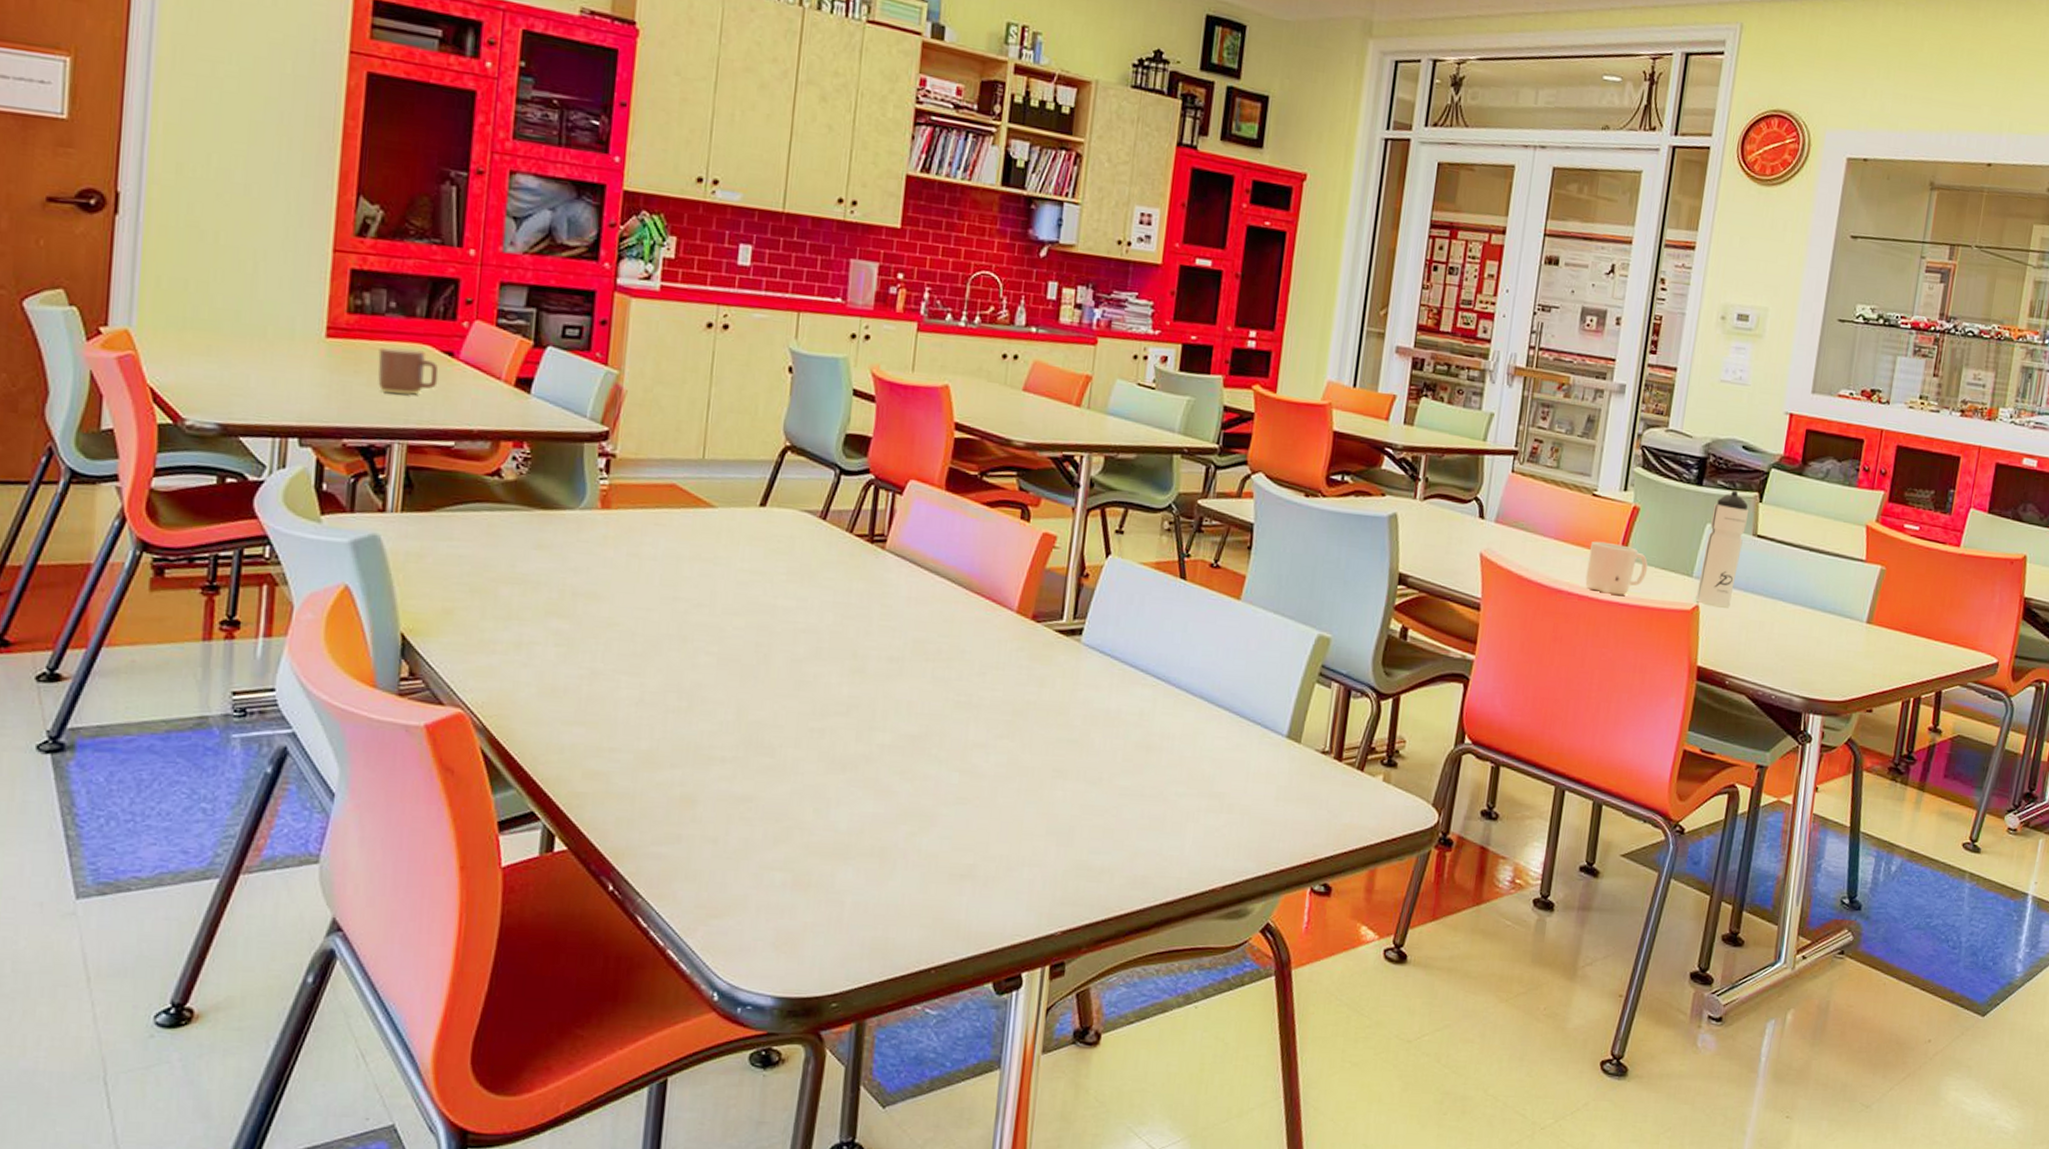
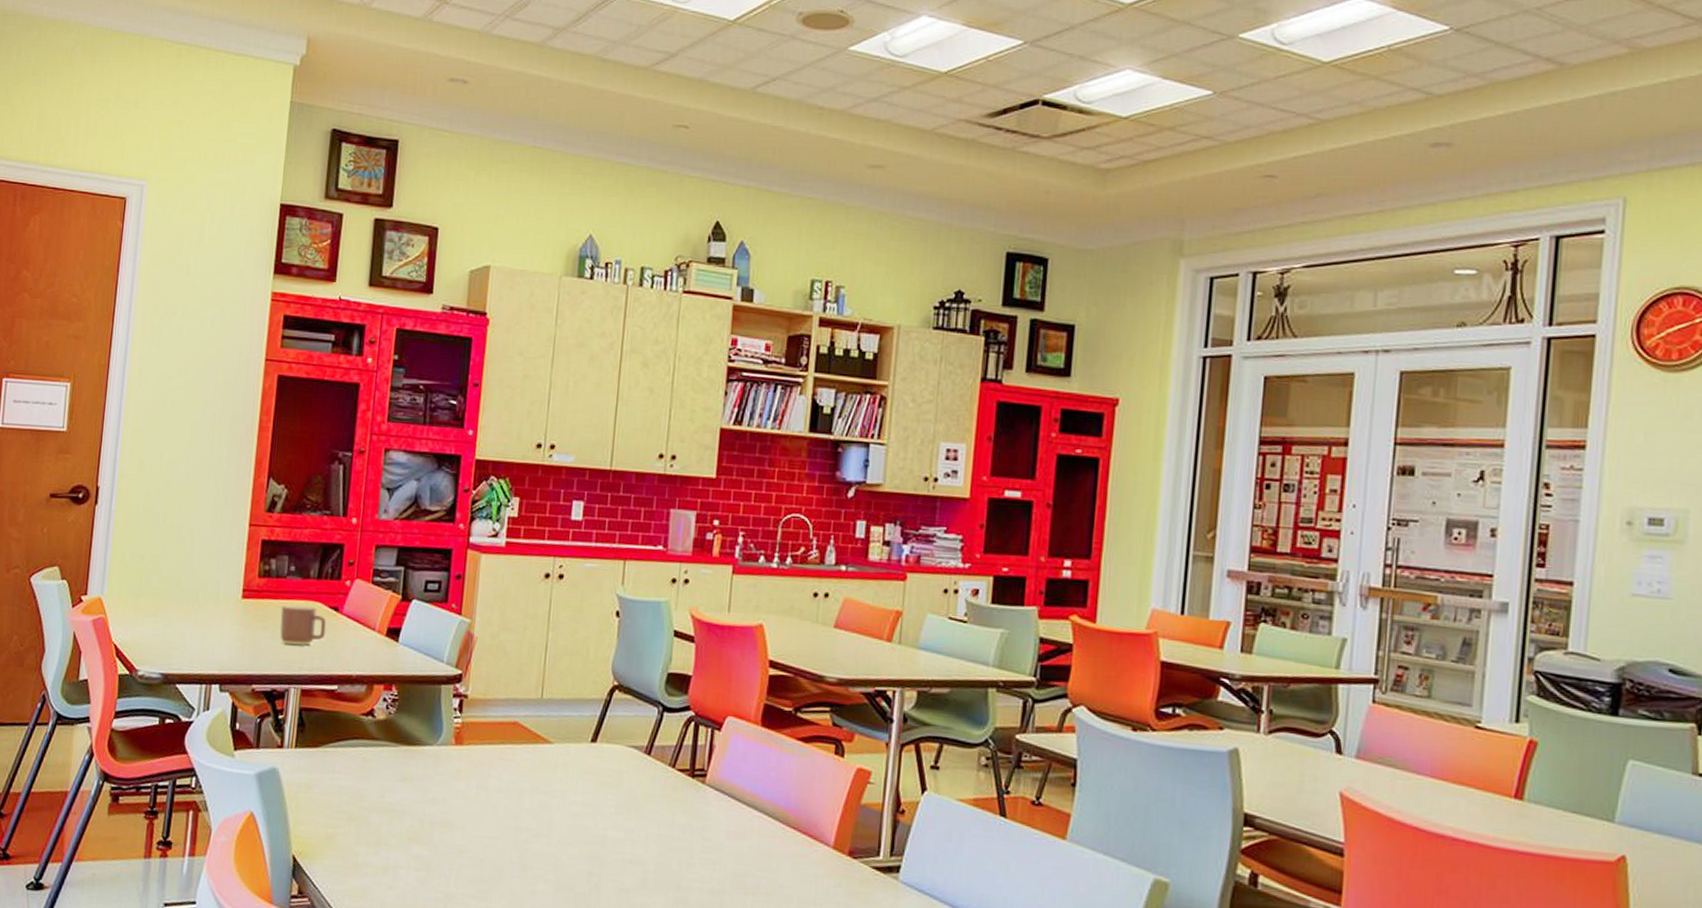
mug: present [1585,541,1648,595] -> none [1473,779,1554,843]
water bottle: present [1695,490,1749,608] -> none [1620,721,1685,860]

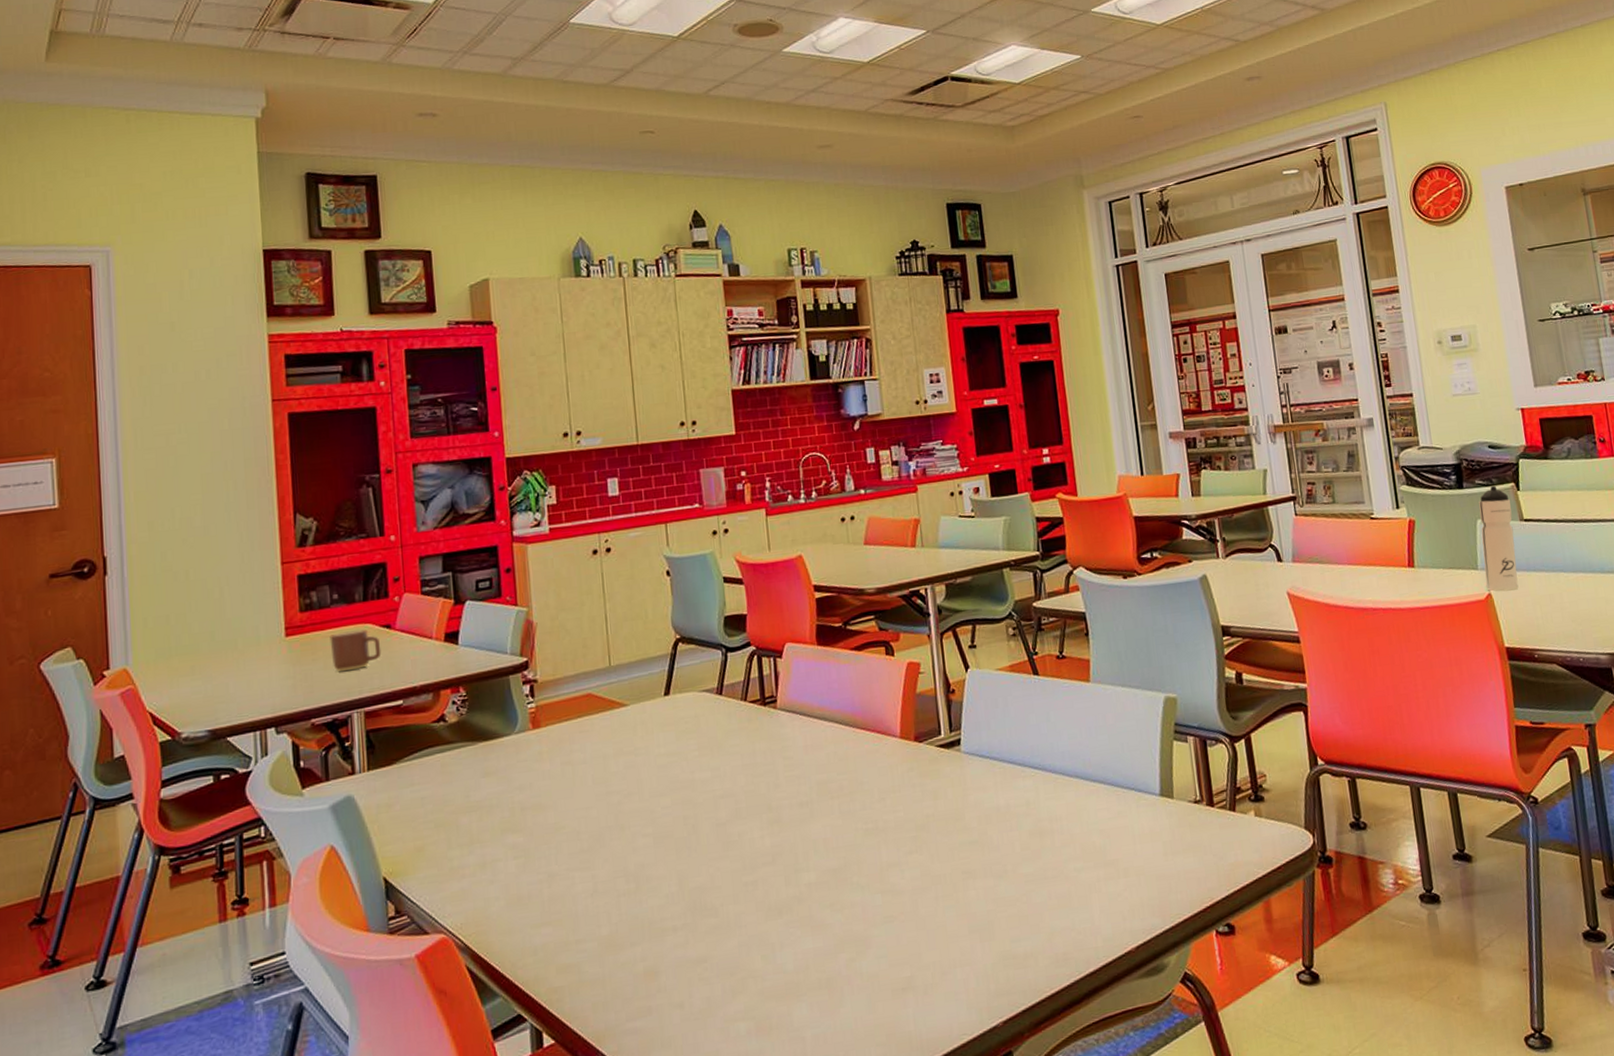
water bottle: none [1620,721,1685,860] -> present [1478,485,1519,592]

